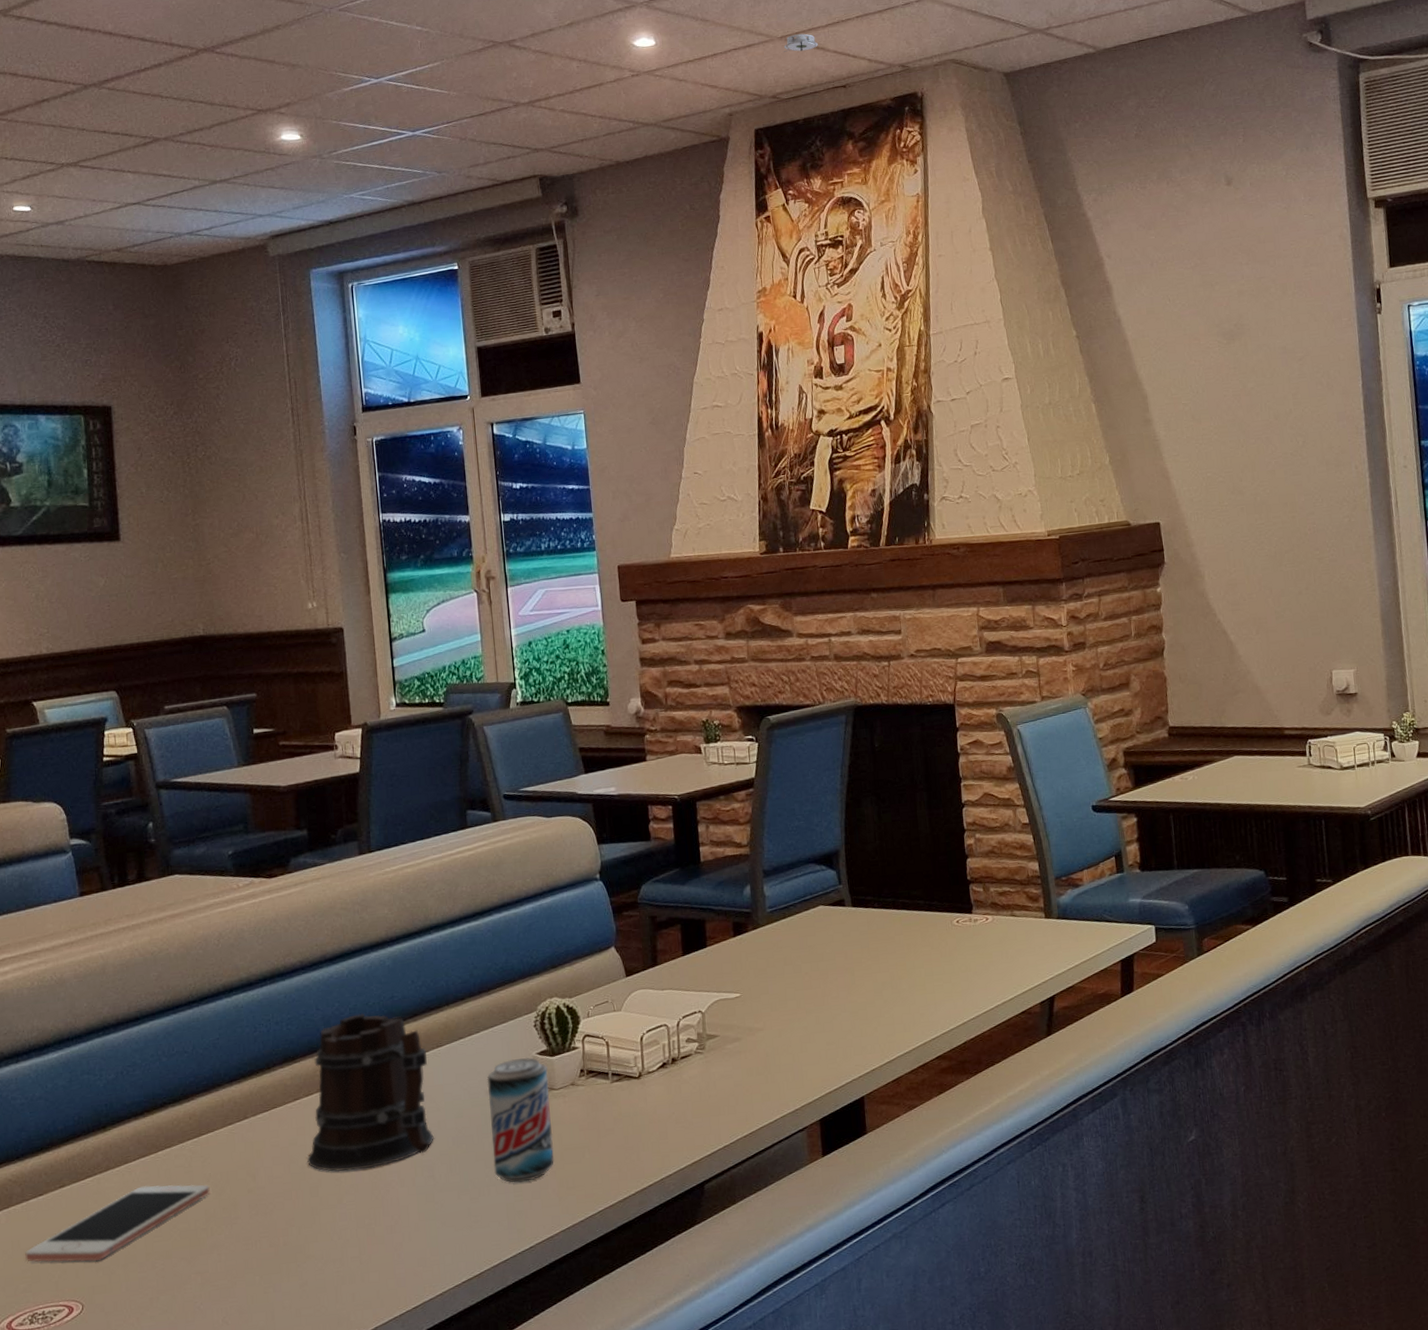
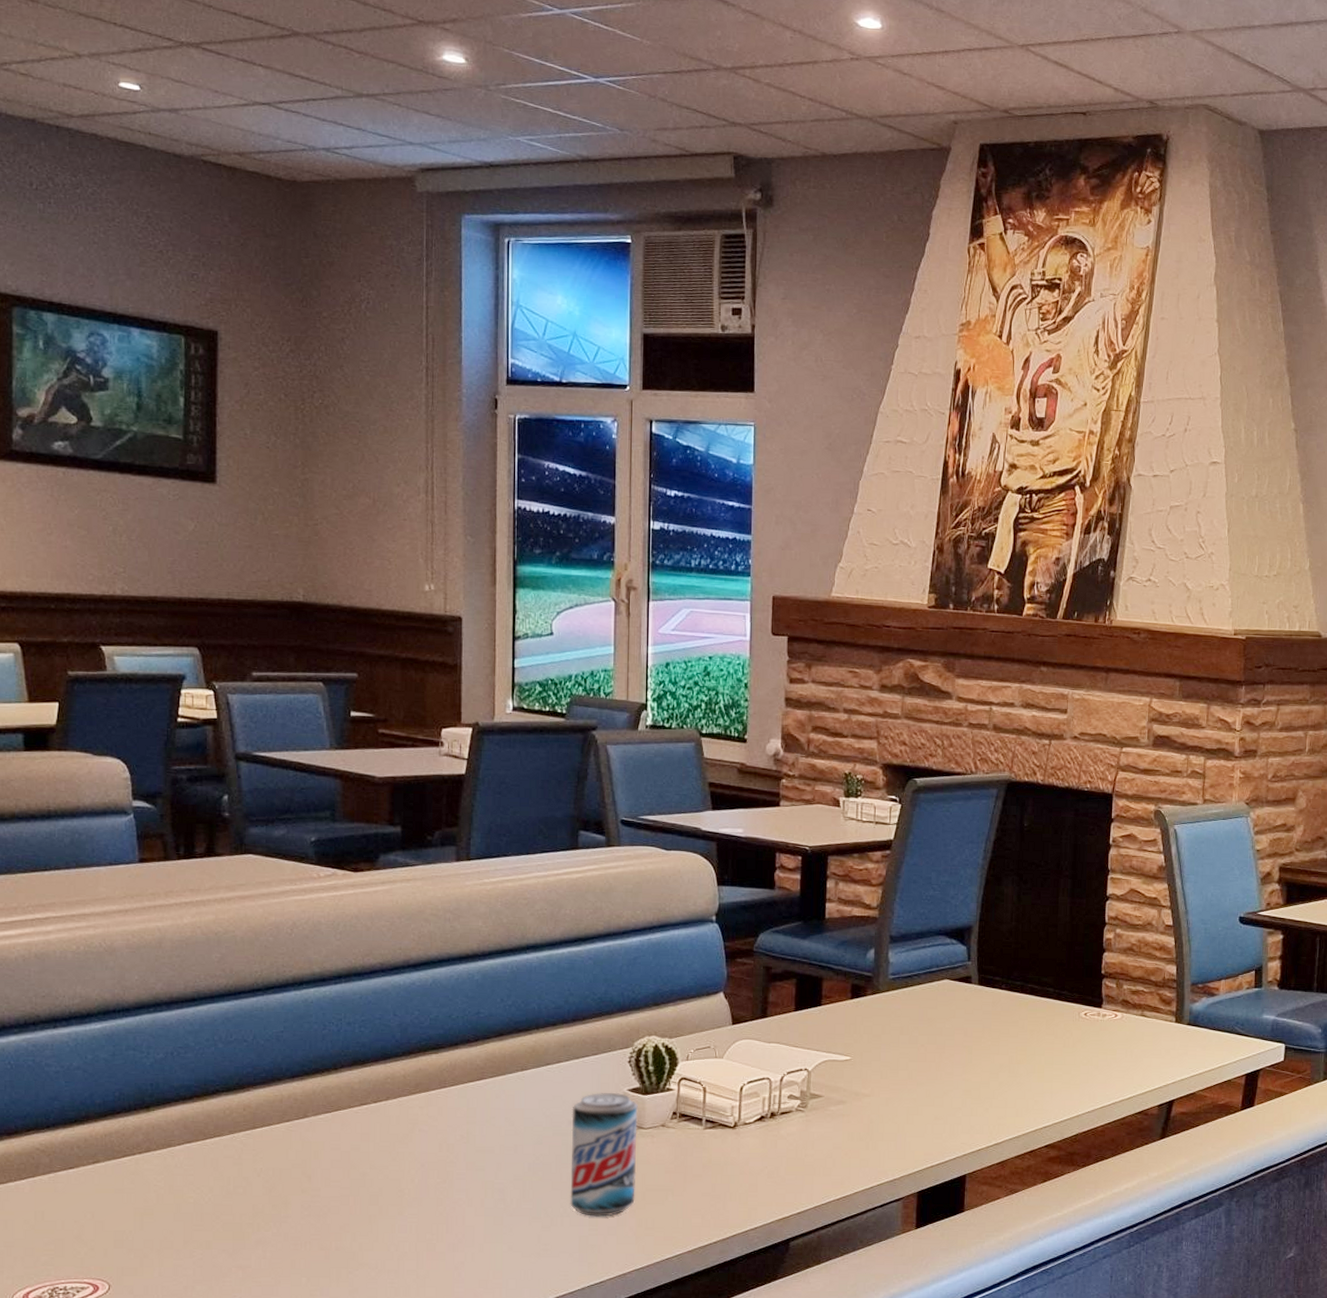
cell phone: present [25,1184,210,1263] -> none [49,1172,260,1242]
beer mug: present [307,1013,435,1172] -> none [369,1025,510,1184]
smoke detector: present [784,33,819,52] -> none [1023,45,1063,66]

